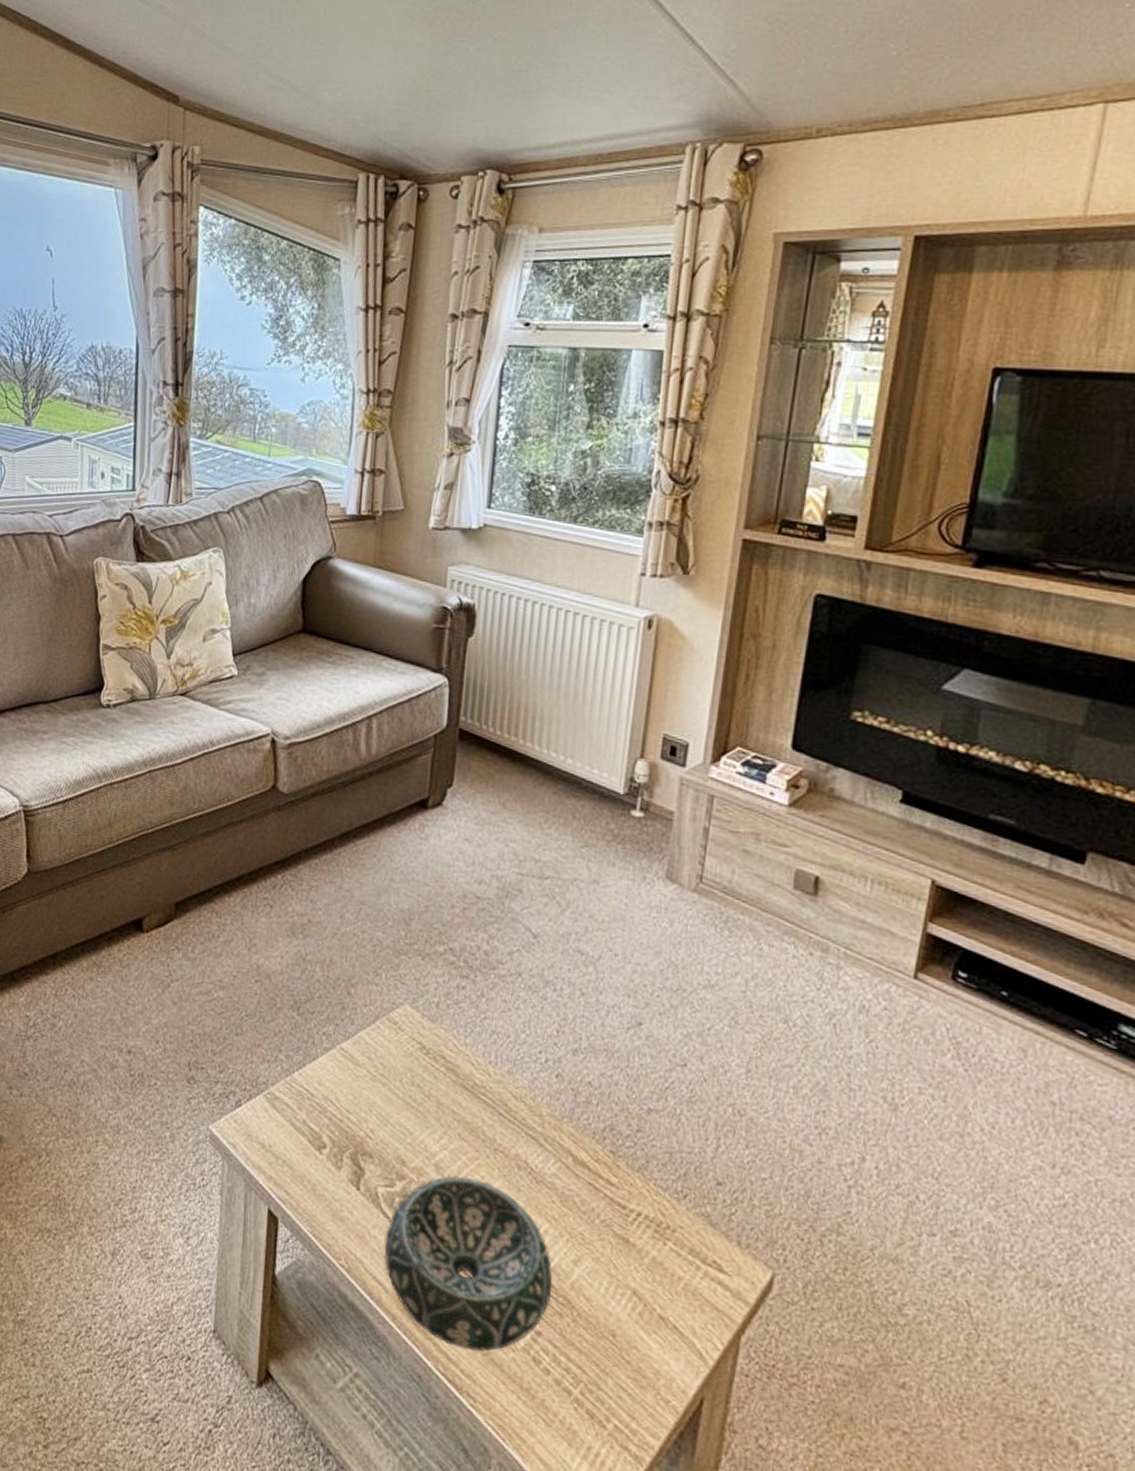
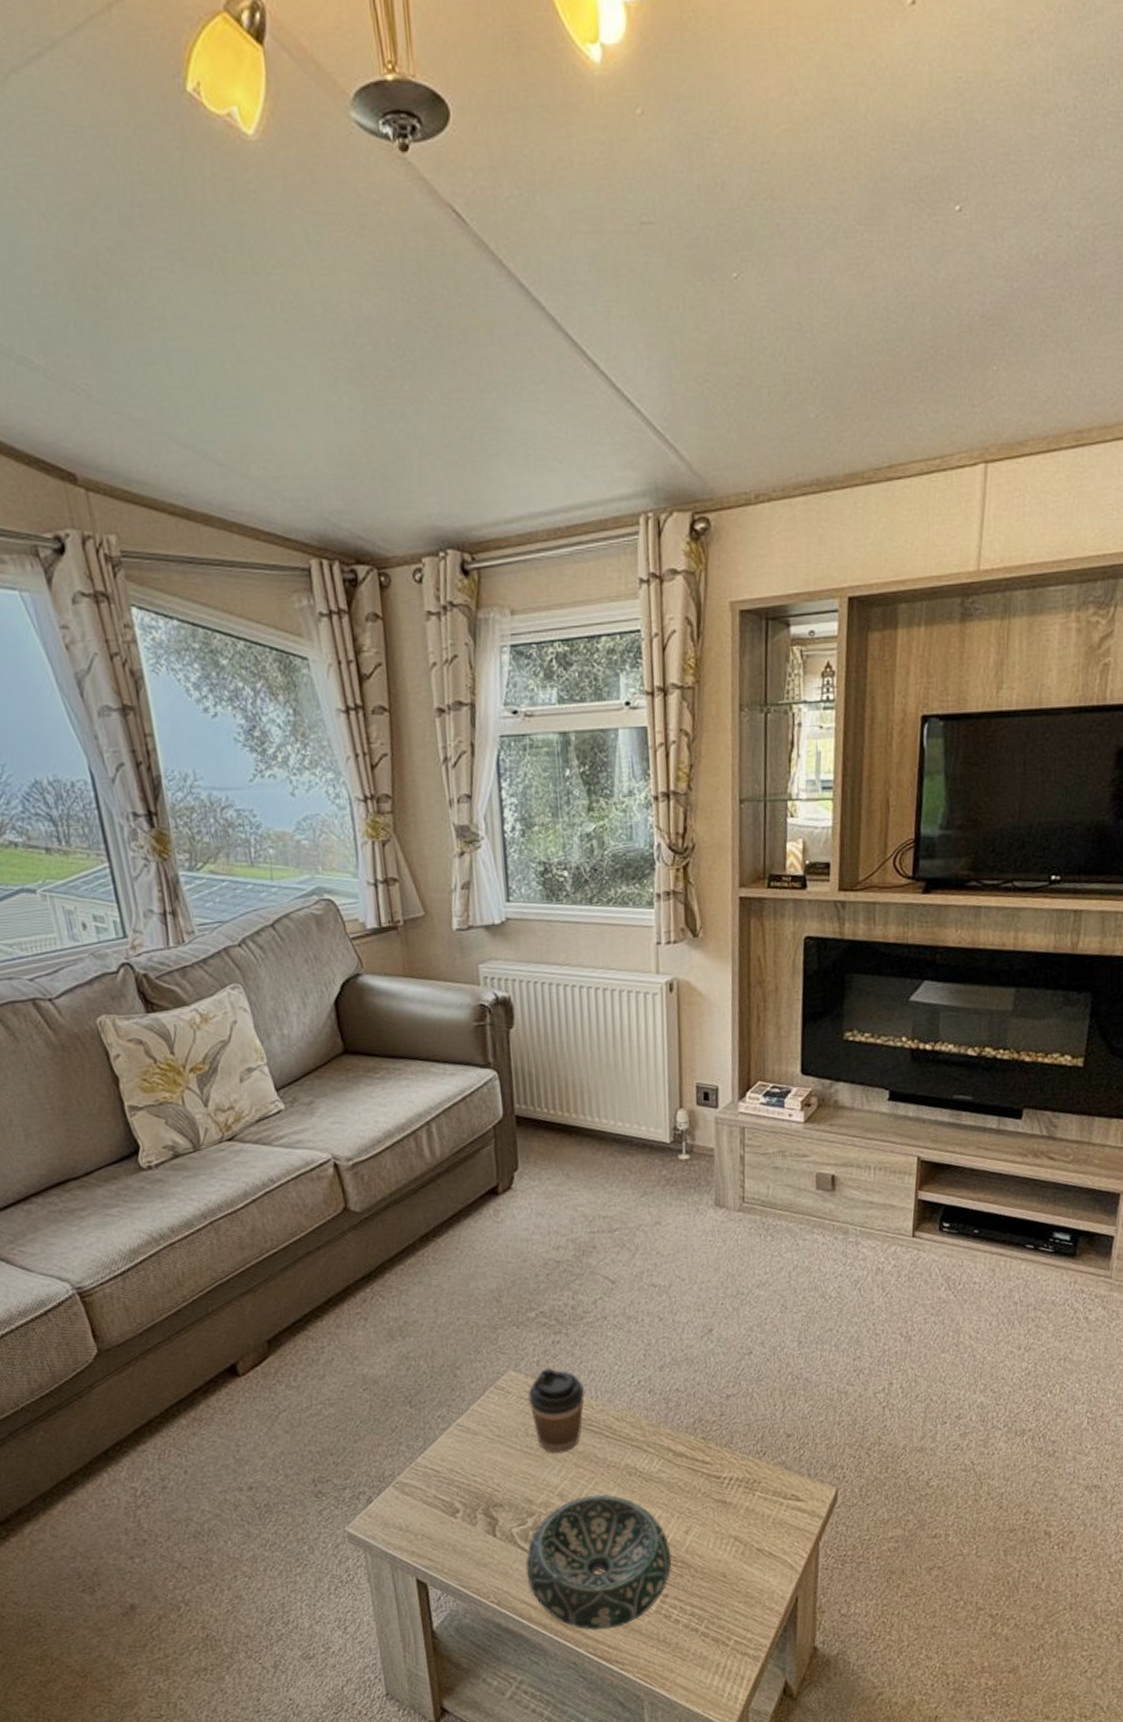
coffee cup: none [420,1013,484,1118] -> present [528,1367,586,1454]

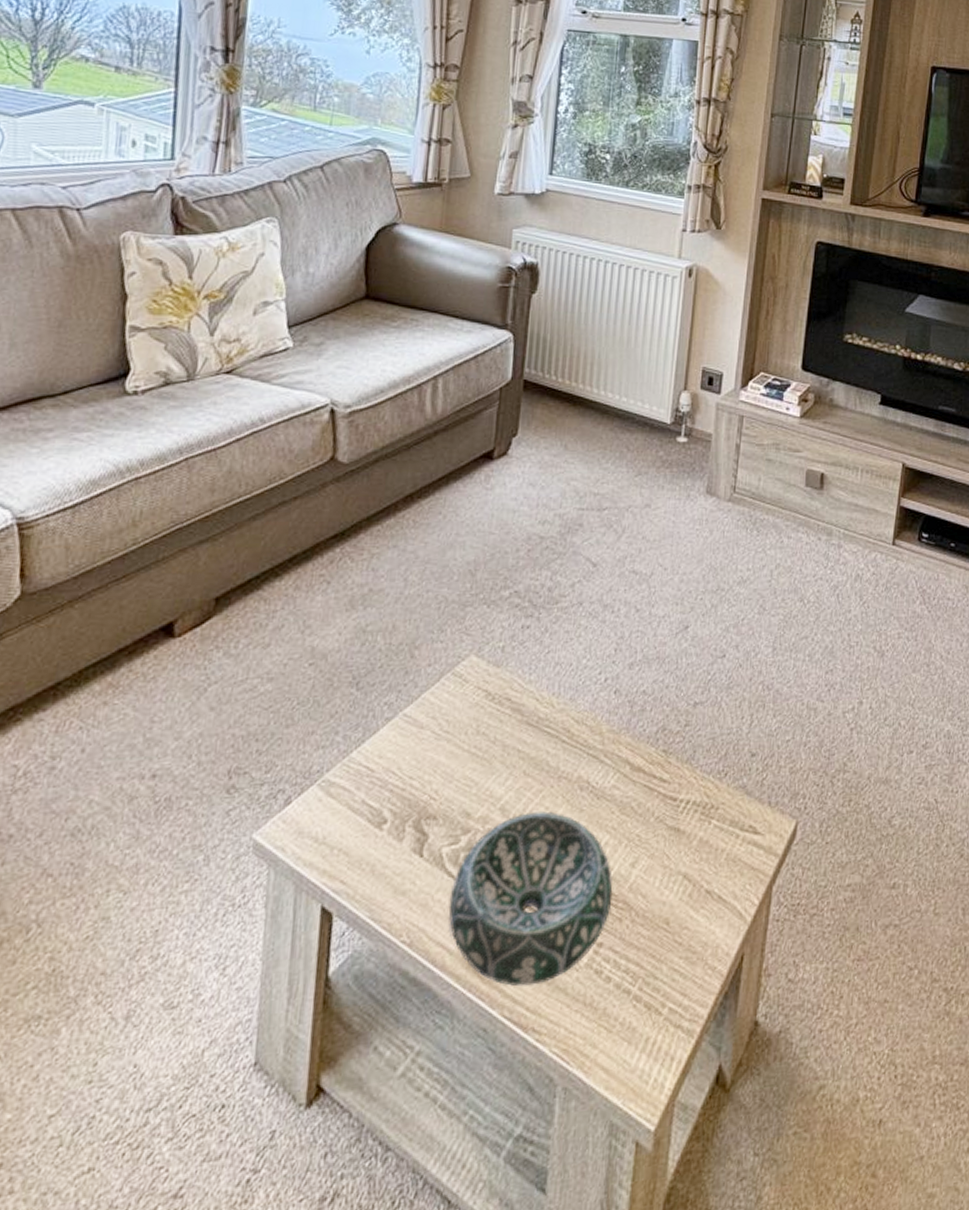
coffee cup: present [528,1367,586,1454] -> none [486,655,548,758]

